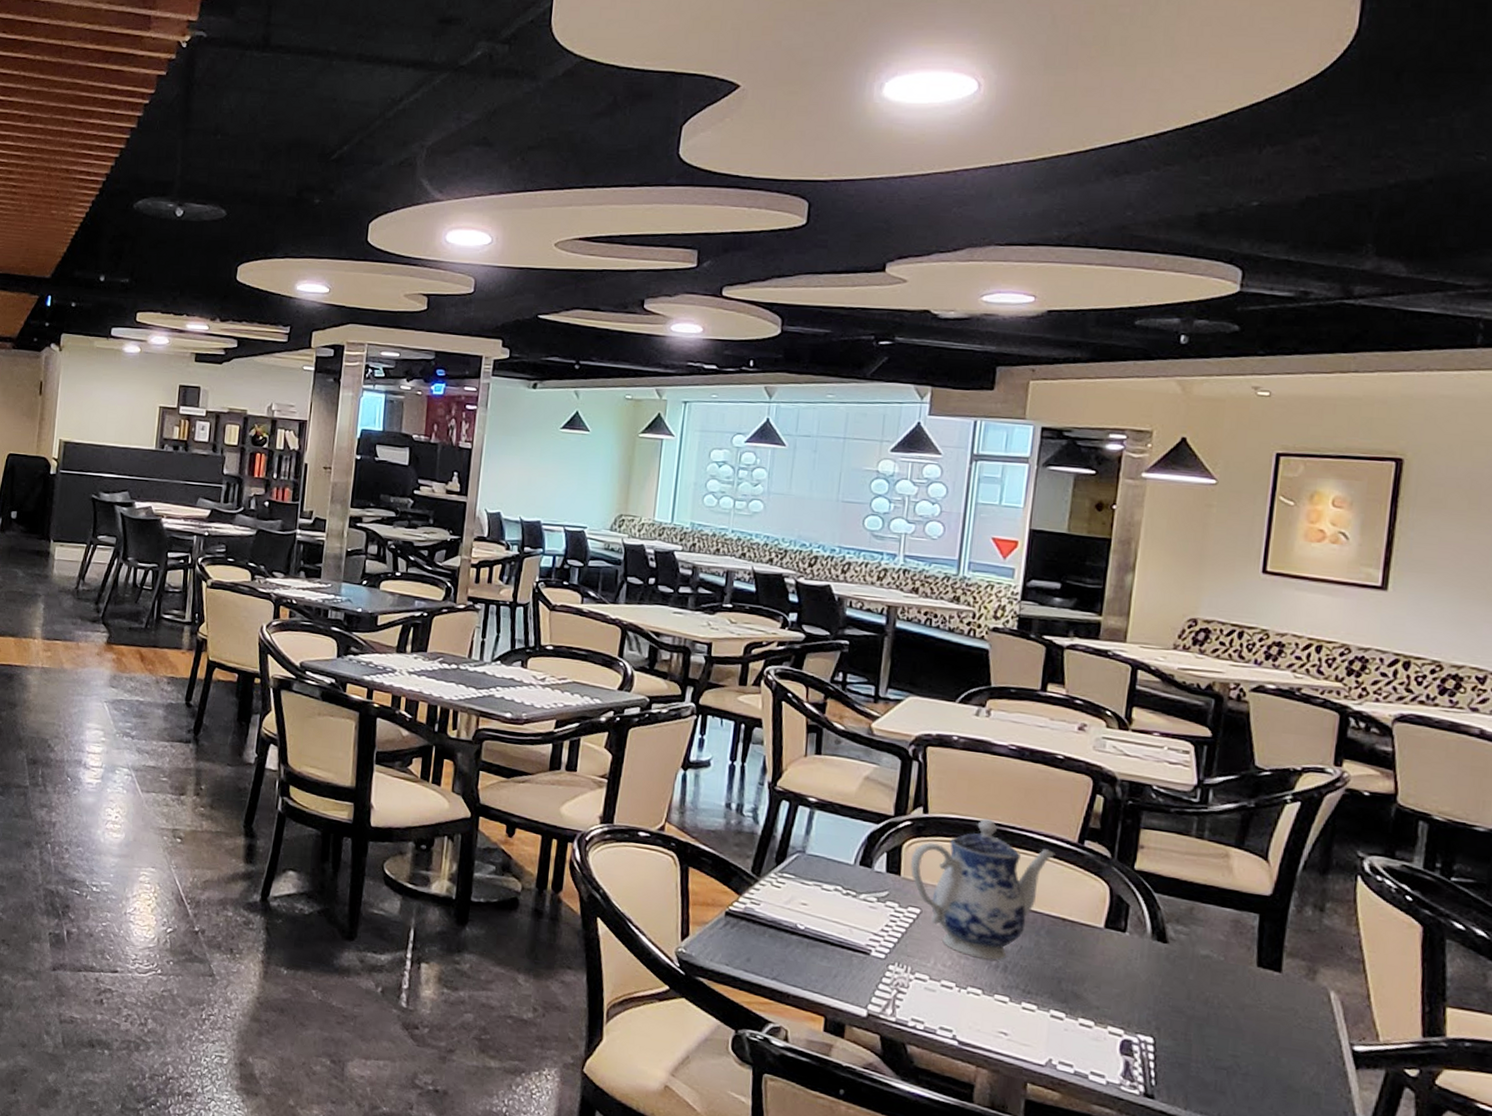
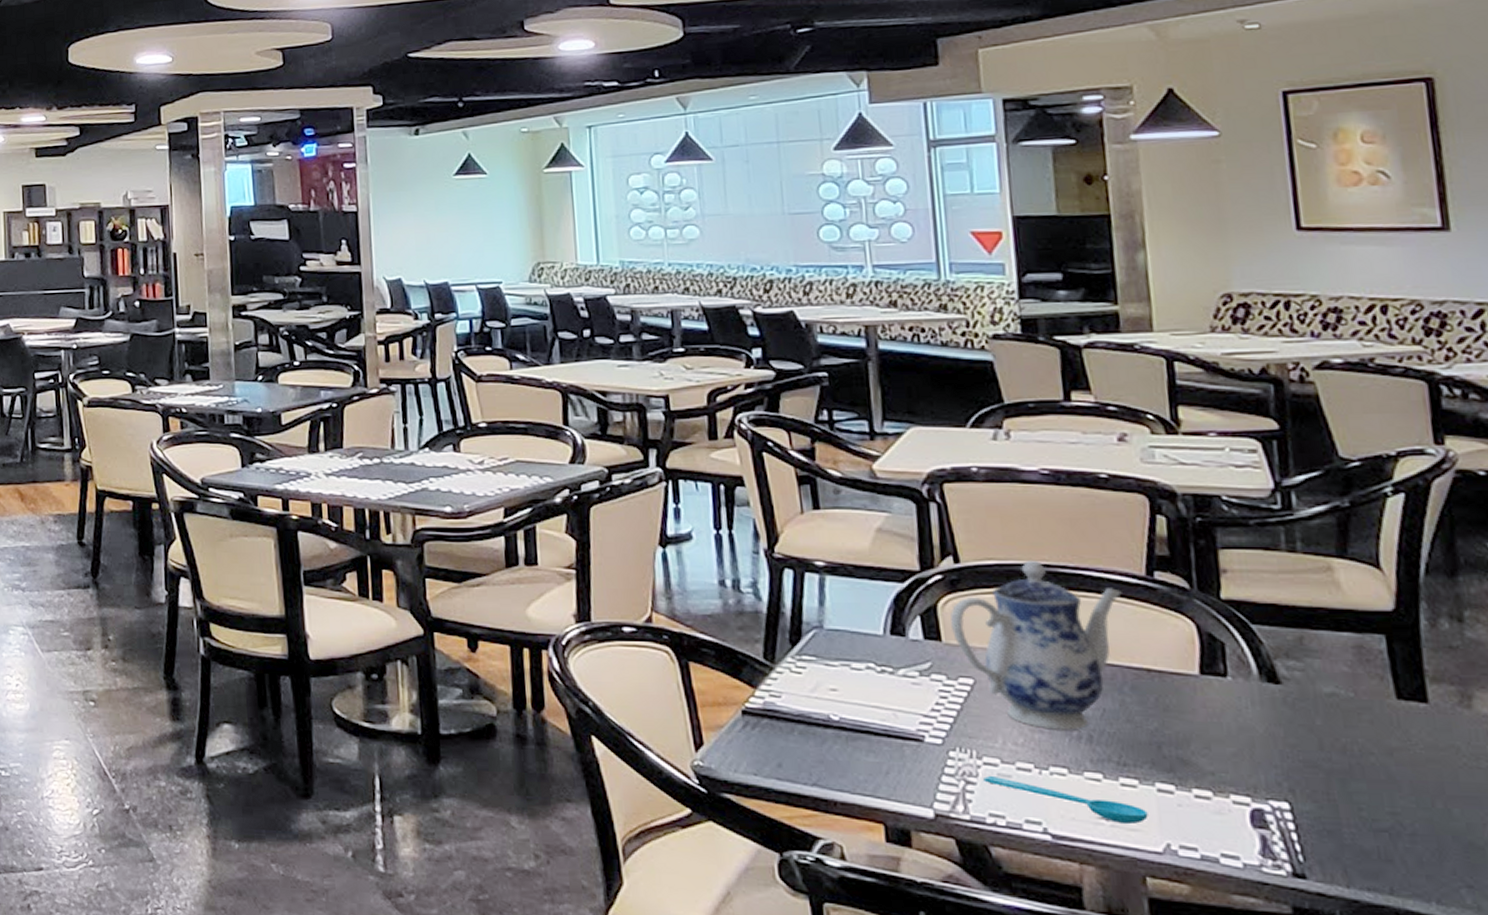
spoon: none [912,988,1039,1041] -> present [983,775,1148,824]

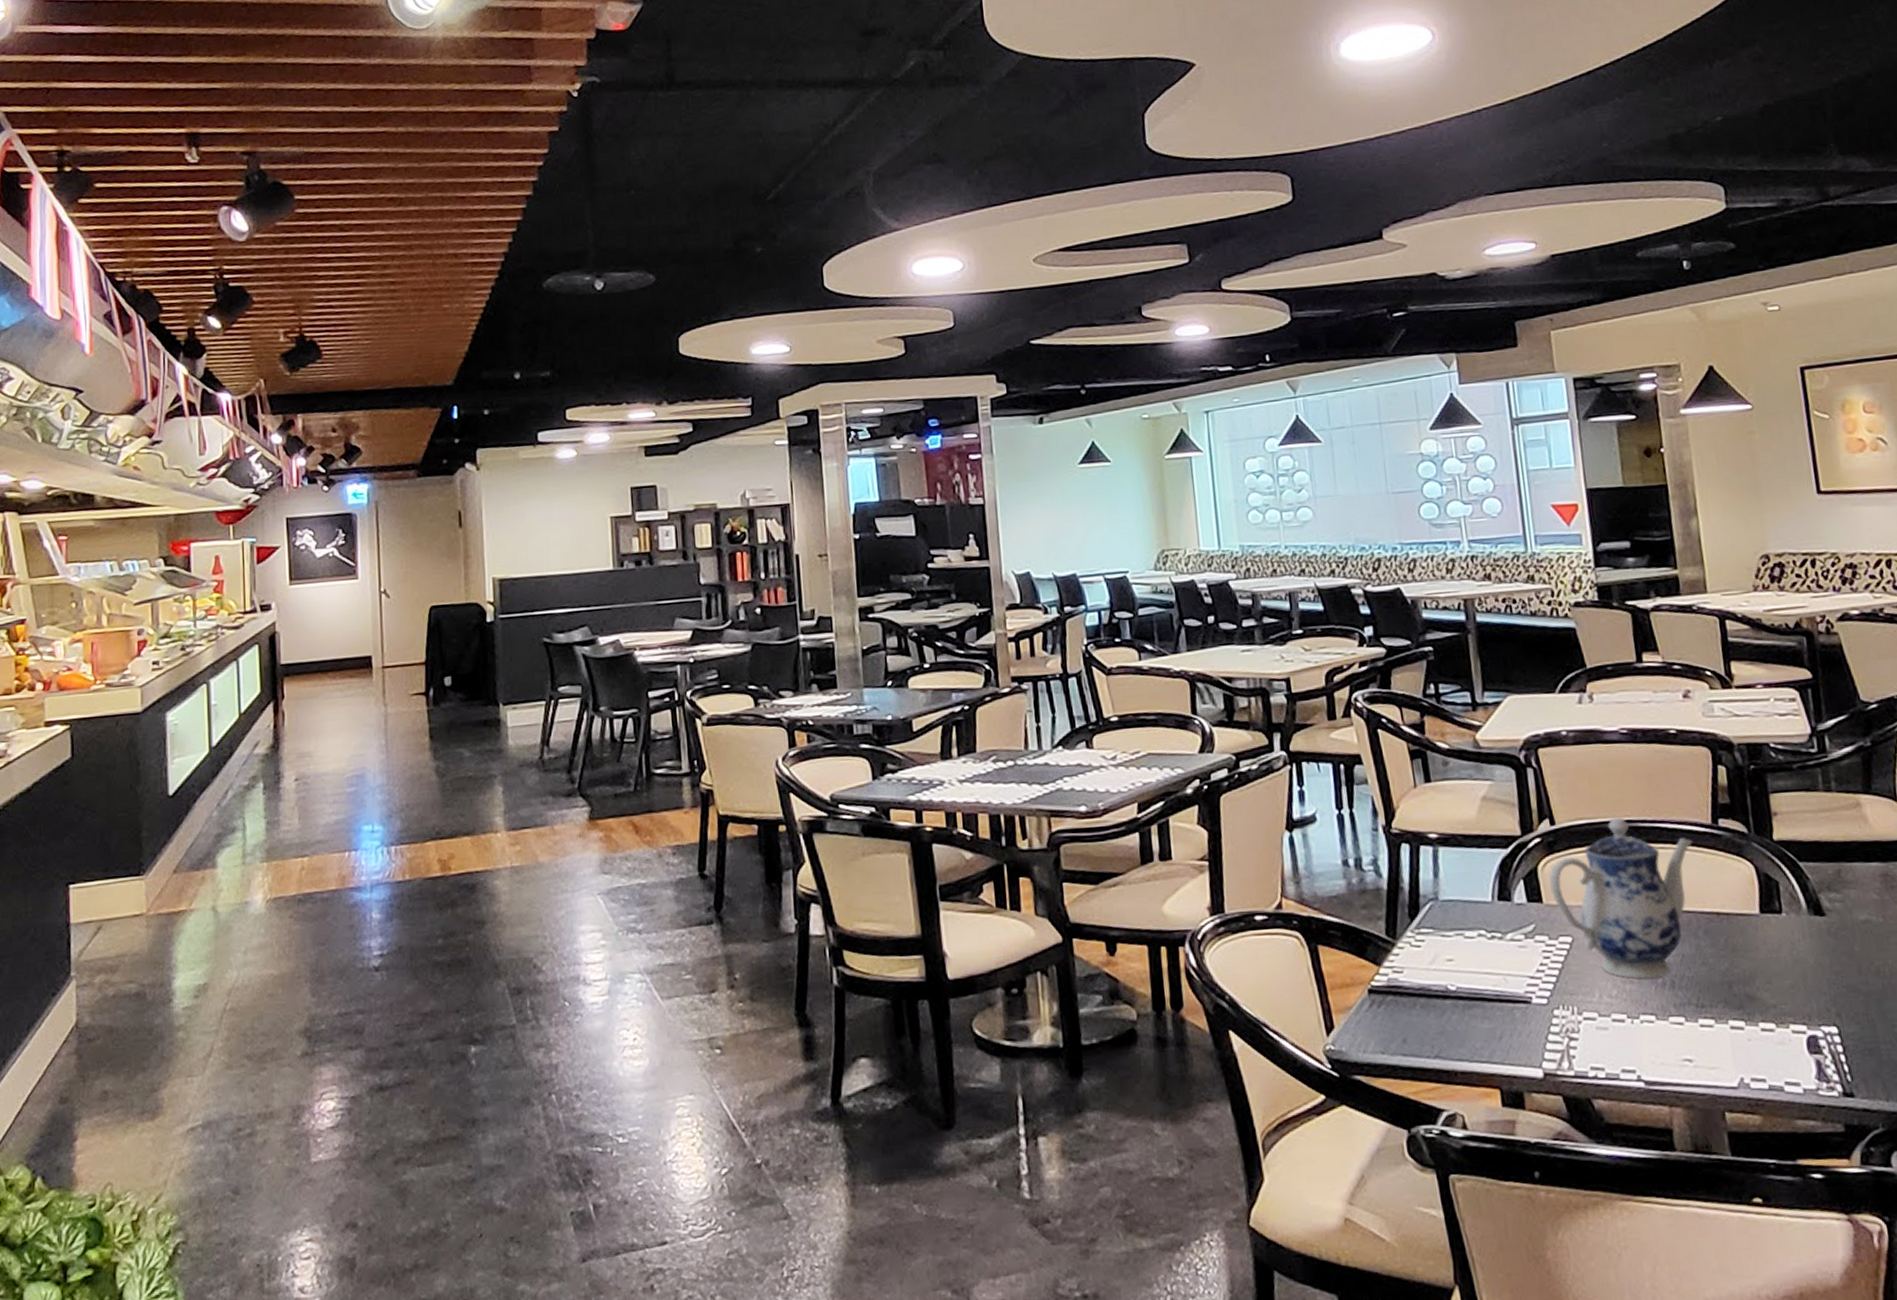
spoon: present [983,775,1148,824] -> none [1584,1029,1724,1063]

